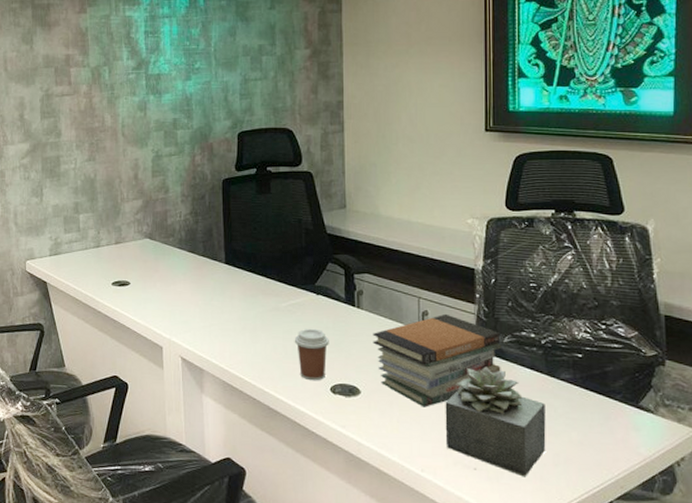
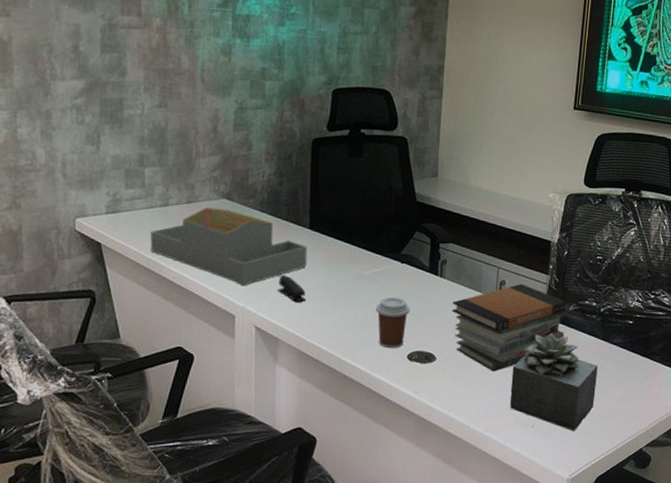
architectural model: none [86,247,225,319] -> present [150,207,308,286]
stapler: none [200,308,226,334] -> present [278,275,306,302]

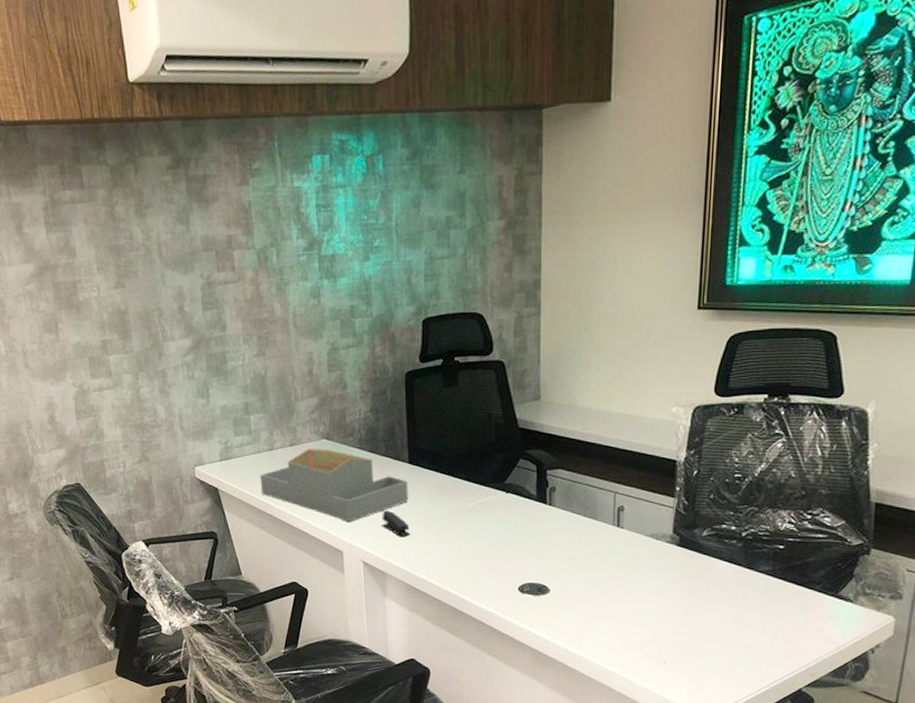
coffee cup: present [375,296,410,349] -> none [481,528,518,581]
book stack: present [452,283,568,372] -> none [564,508,701,604]
succulent plant: present [509,333,598,432] -> none [635,561,741,668]

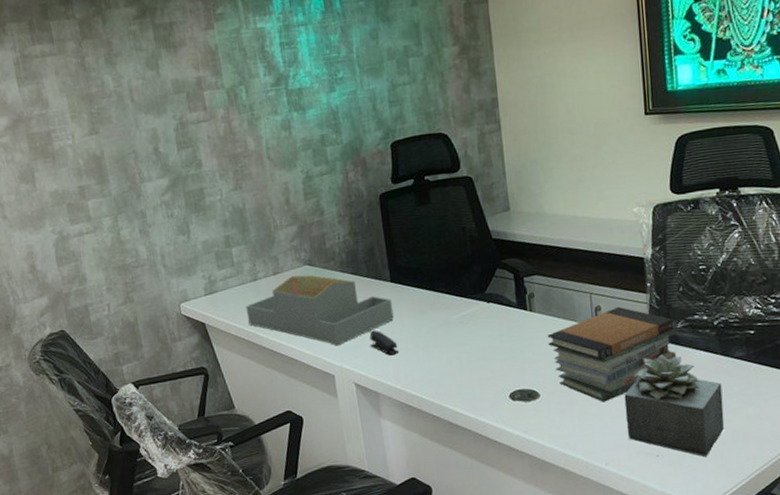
book stack: none [564,508,701,604] -> present [547,306,677,402]
succulent plant: none [635,561,741,668] -> present [624,354,725,458]

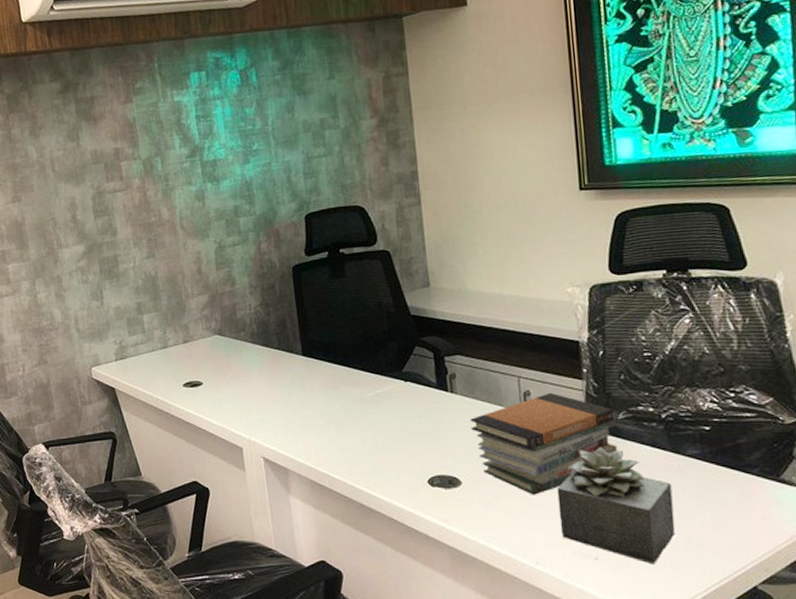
architectural model: present [246,274,394,346] -> none [155,344,305,418]
stapler: present [369,330,398,355] -> none [279,404,309,430]

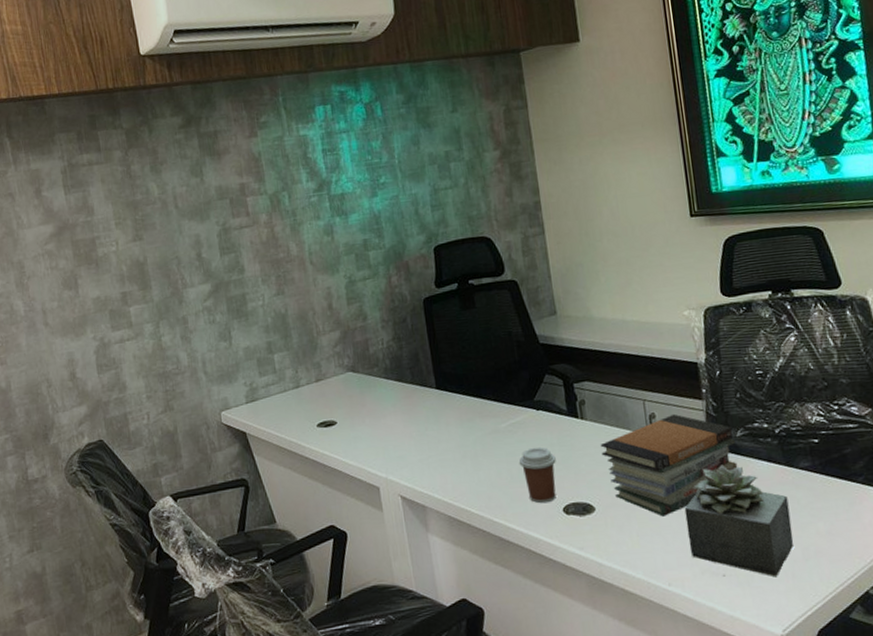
coffee cup: none [384,418,423,474] -> present [518,446,556,504]

